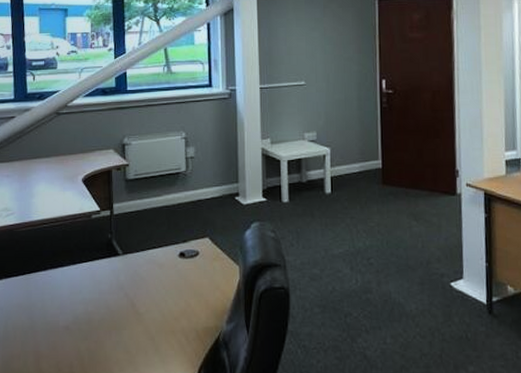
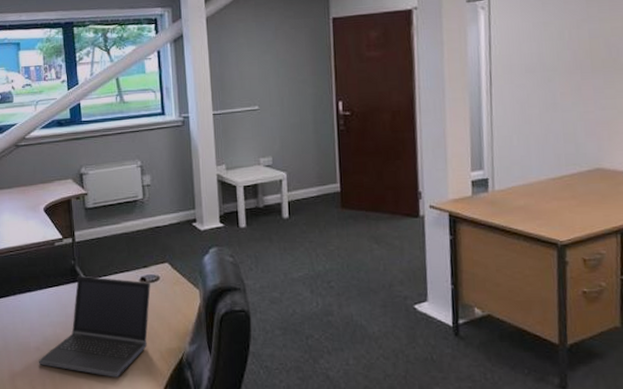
laptop computer: none [66,250,189,359] -> present [38,275,151,378]

